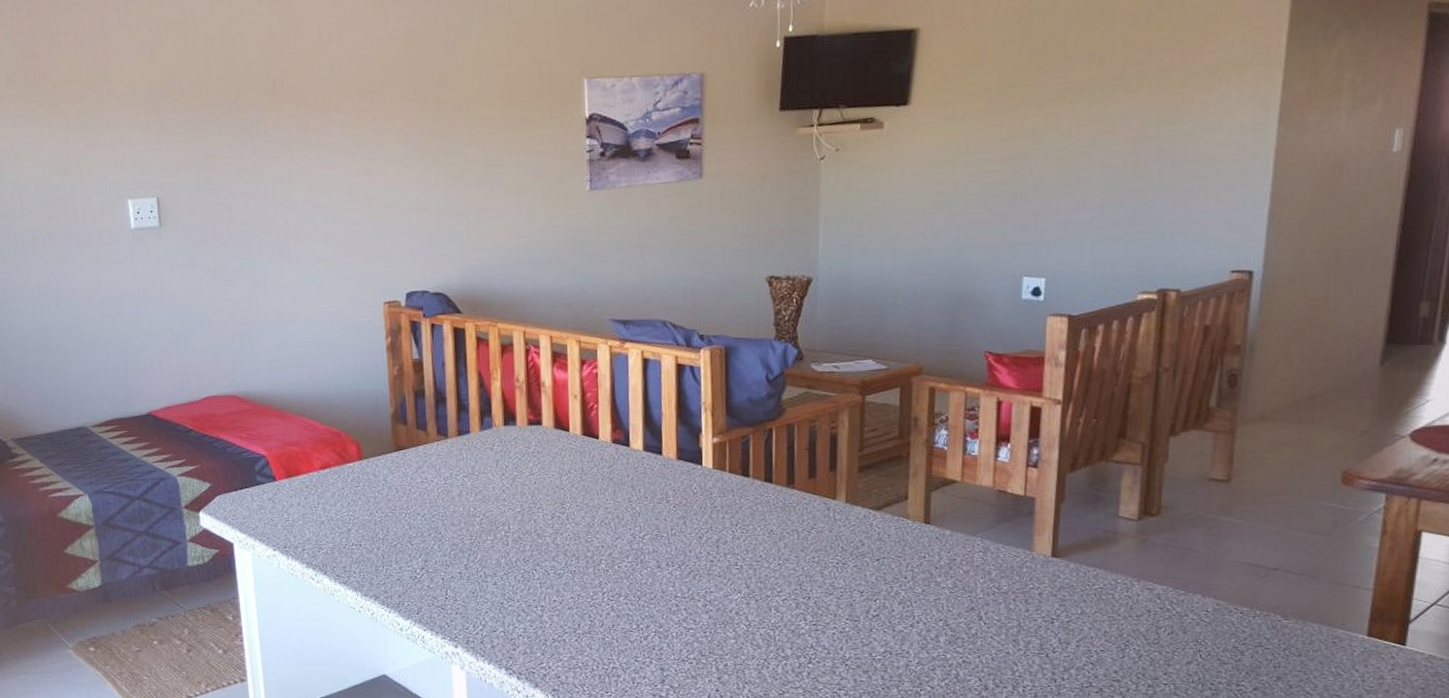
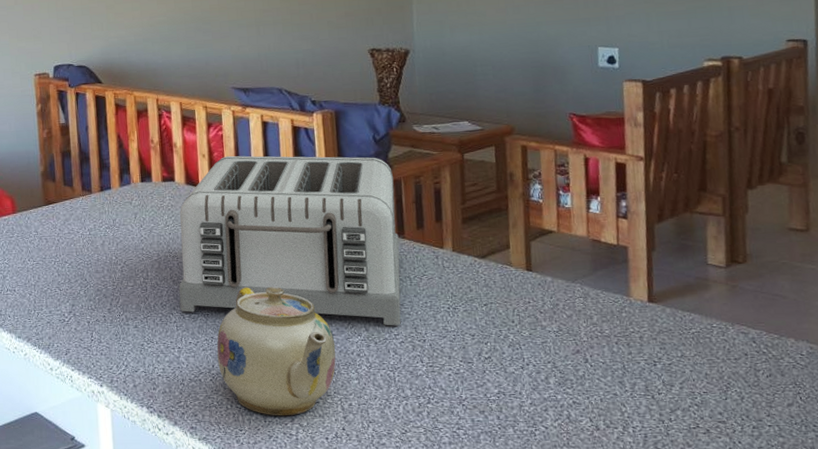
toaster: none [543,396,788,583] -> present [178,155,401,326]
teapot: none [583,540,713,677] -> present [216,286,336,416]

